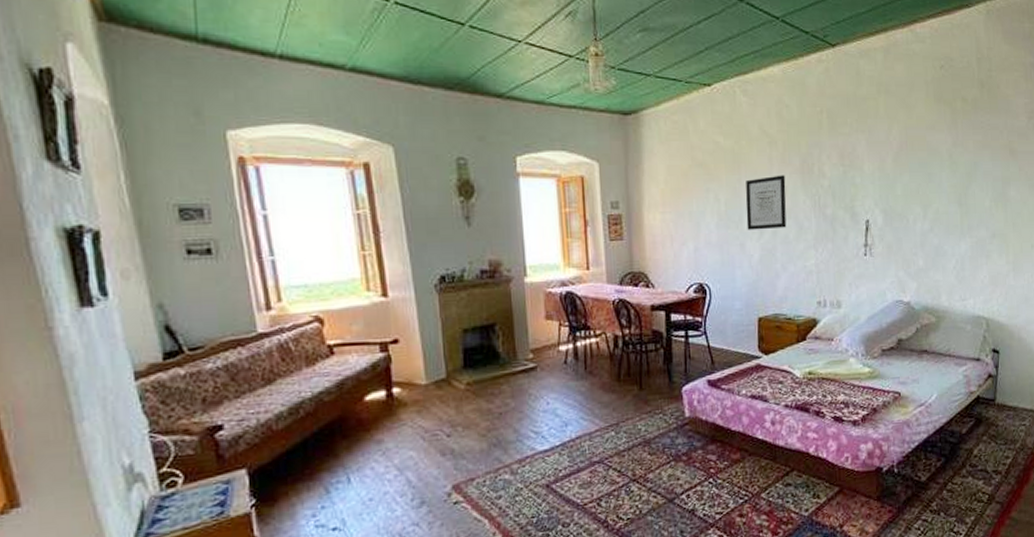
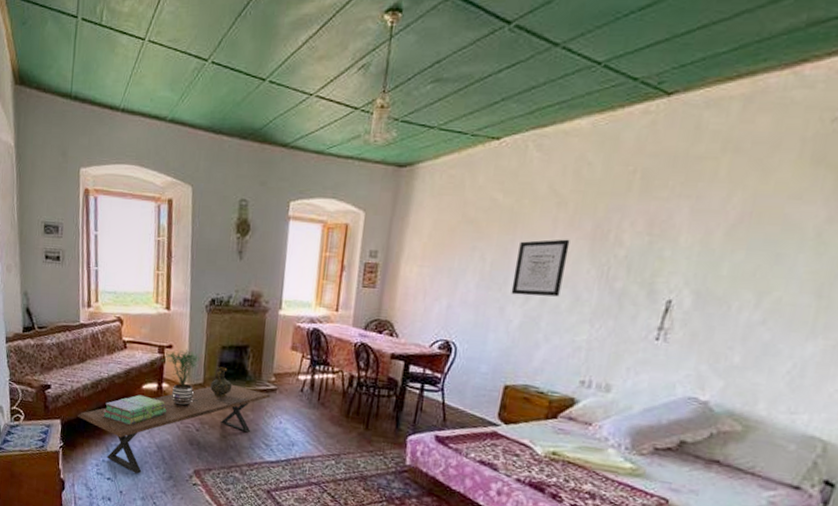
coffee table: none [273,371,532,513] -> present [78,384,271,475]
stack of books: none [312,409,404,452] -> present [103,394,167,426]
potted plant: none [387,340,440,414] -> present [162,348,202,408]
ceramic jug: none [456,353,484,391] -> present [210,366,233,398]

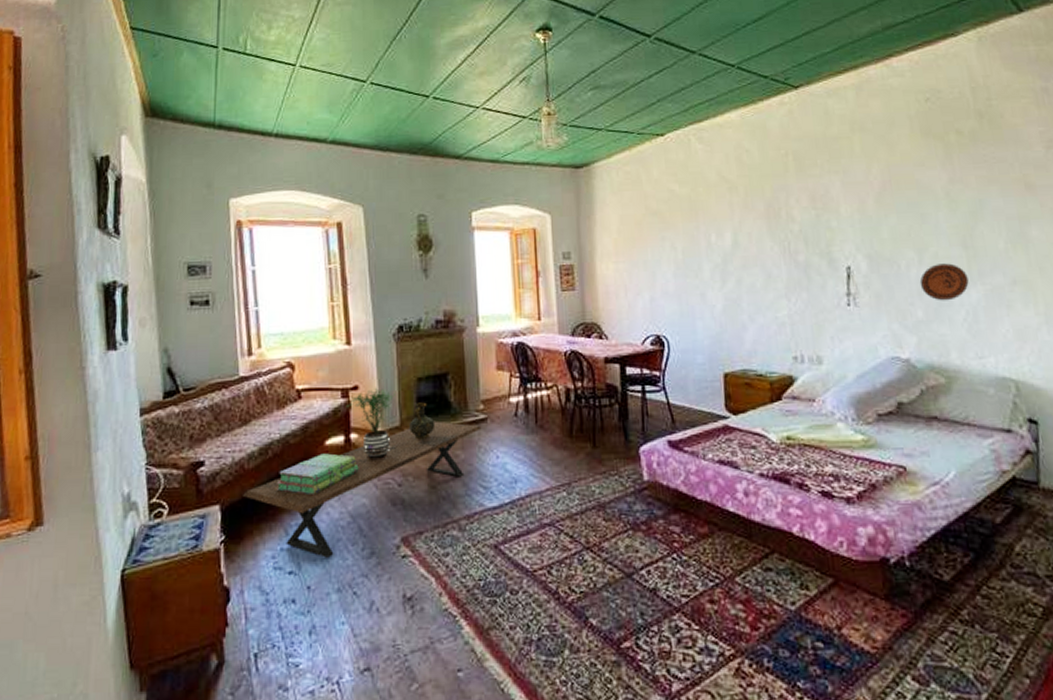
wall art: present [511,239,570,297] -> none [704,220,753,279]
decorative plate: none [747,310,810,351] -> present [919,263,969,301]

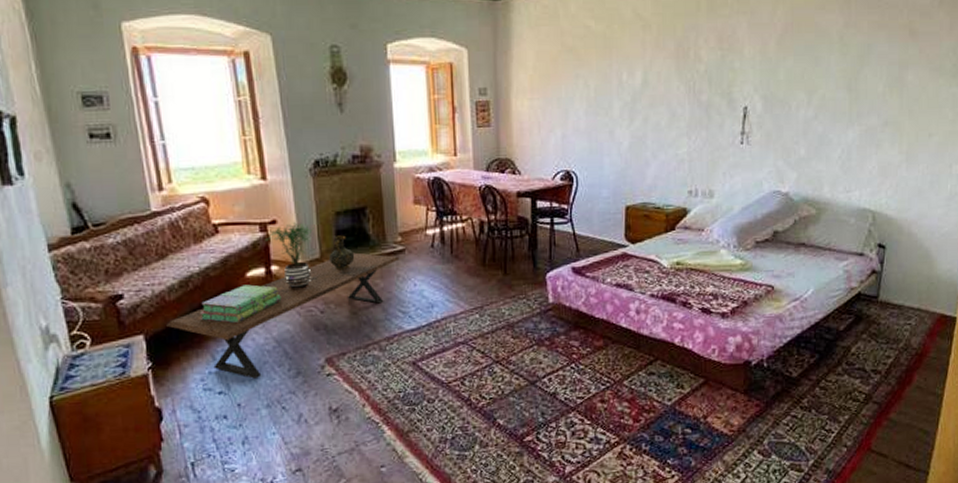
decorative plate: present [919,263,969,301] -> none [806,105,848,140]

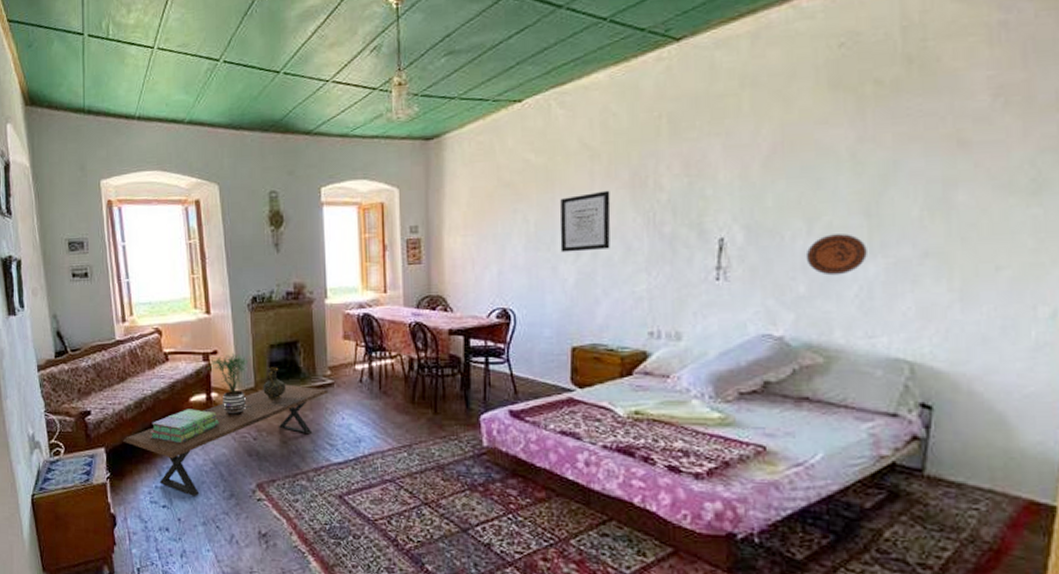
wall art: none [616,59,659,117] -> present [560,190,611,253]
decorative plate: none [806,105,848,140] -> present [805,234,867,276]

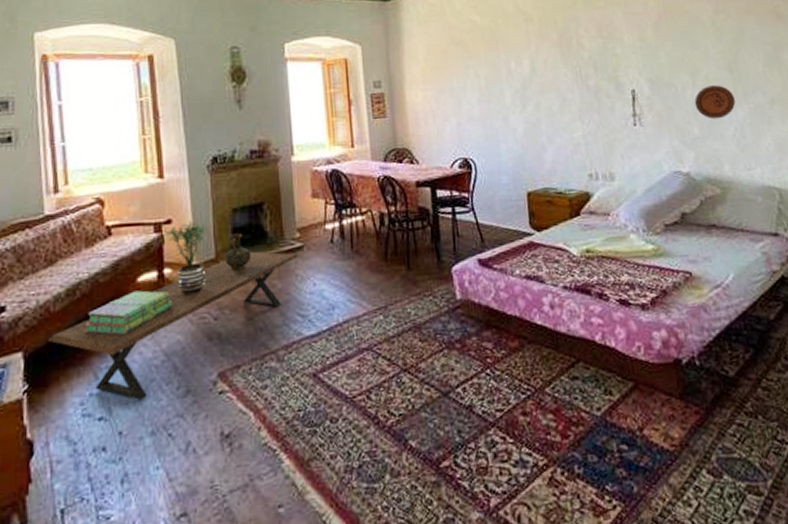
wall art: present [560,190,611,253] -> none [504,49,549,104]

